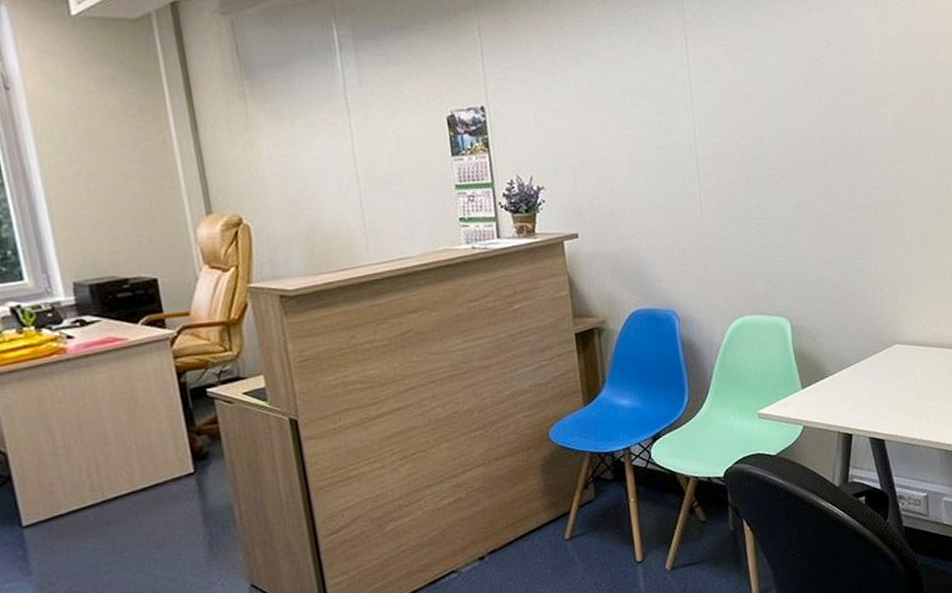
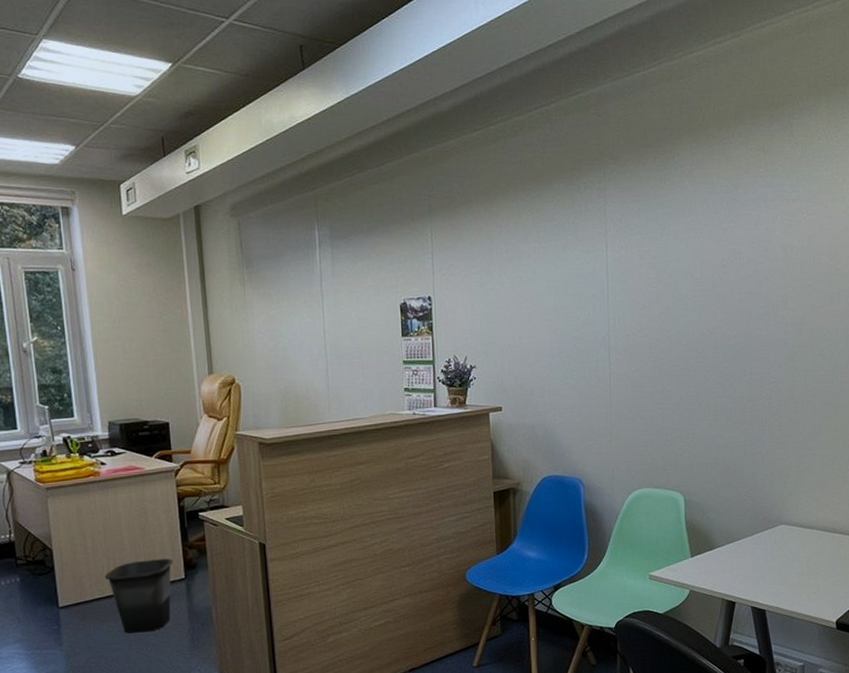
waste bin: none [83,449,179,550] -> present [104,558,174,634]

